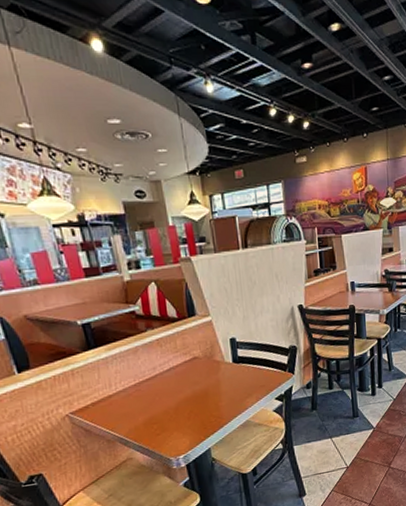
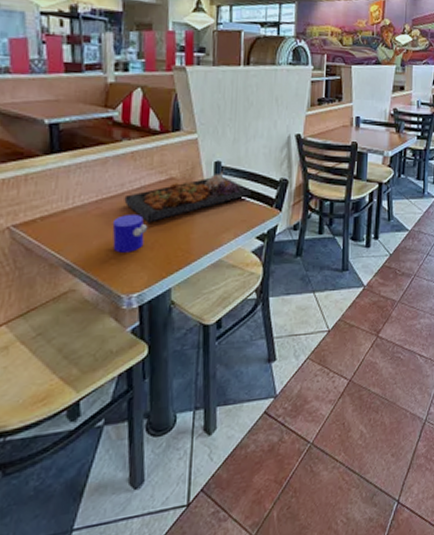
cup: none [152,392,183,425] -> present [112,215,148,253]
food tray: none [157,346,266,398] -> present [124,171,251,223]

